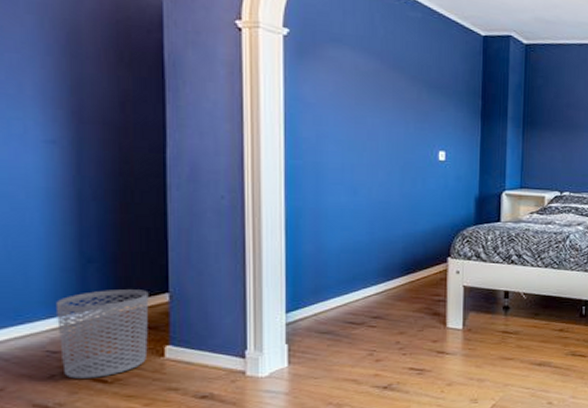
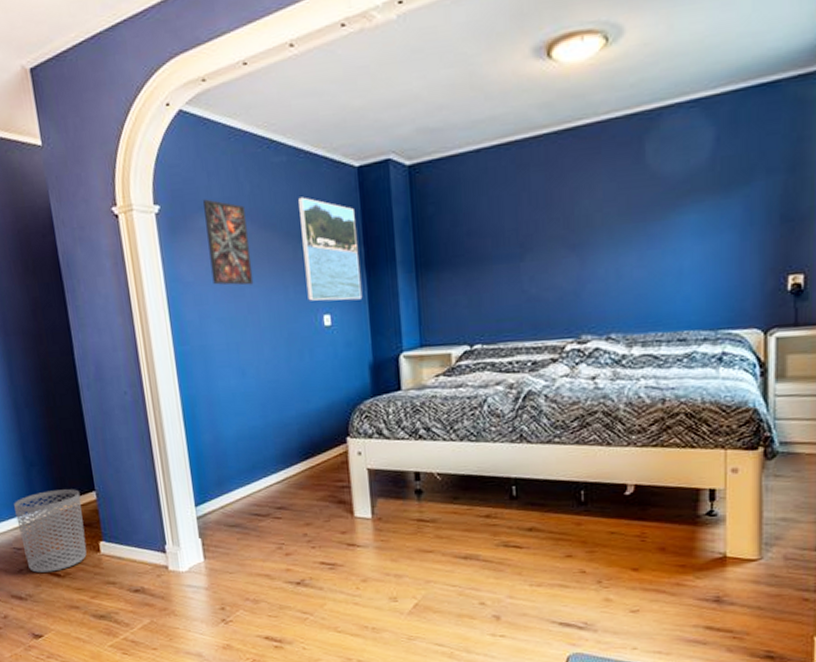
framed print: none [335,33,377,115] -> present [203,199,254,286]
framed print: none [426,49,476,143] -> present [298,197,363,301]

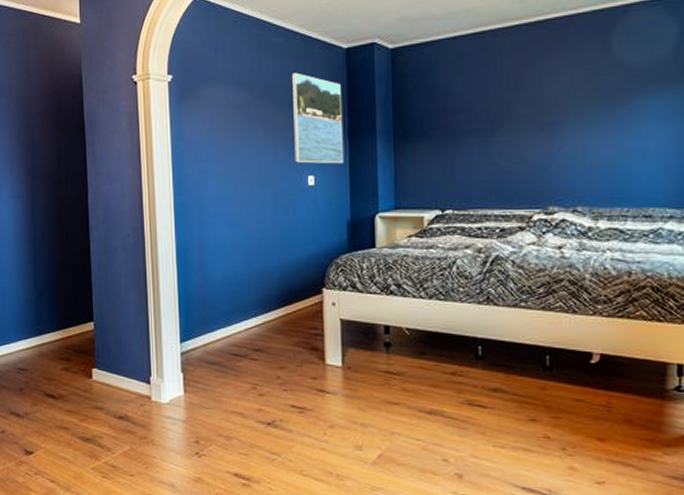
waste bin: present [14,489,87,573] -> none [22,318,81,393]
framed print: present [203,199,254,286] -> none [210,71,248,147]

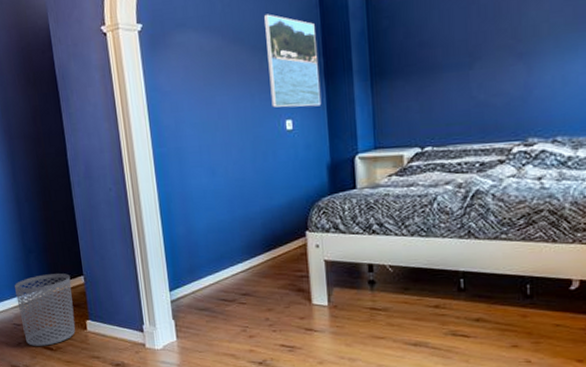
waste bin: none [22,318,81,393] -> present [14,273,75,346]

